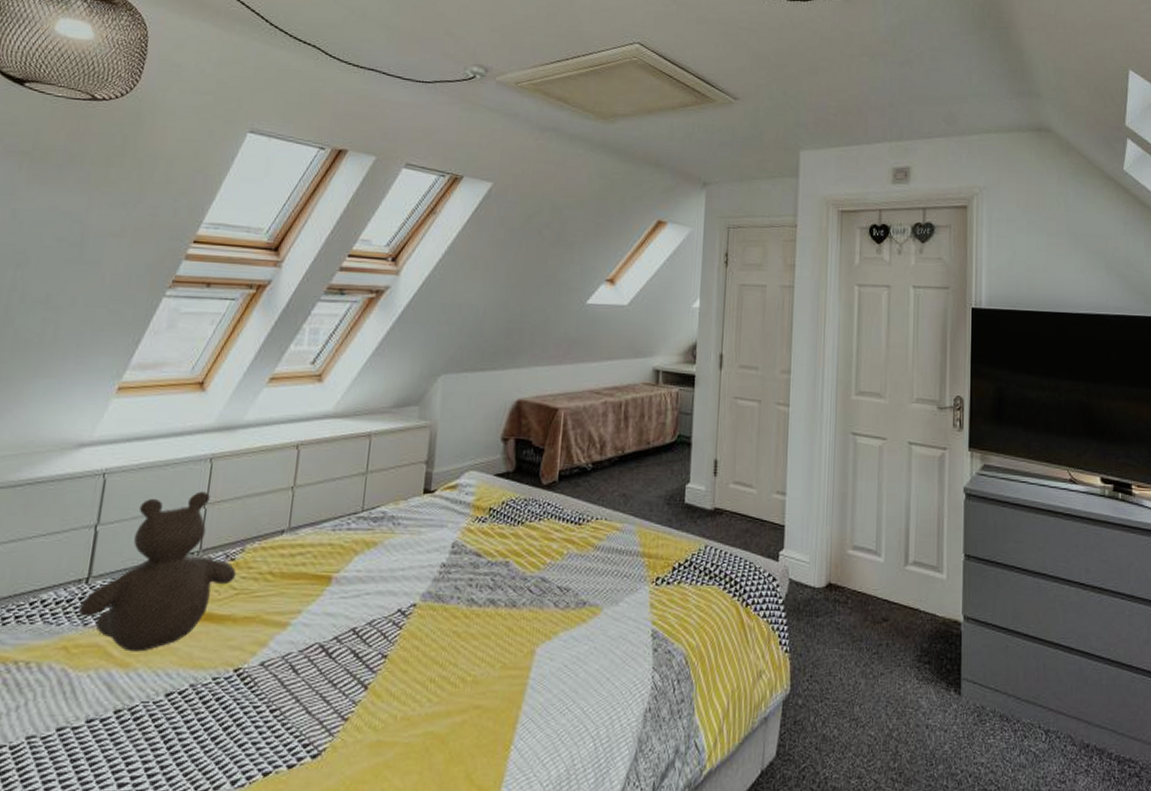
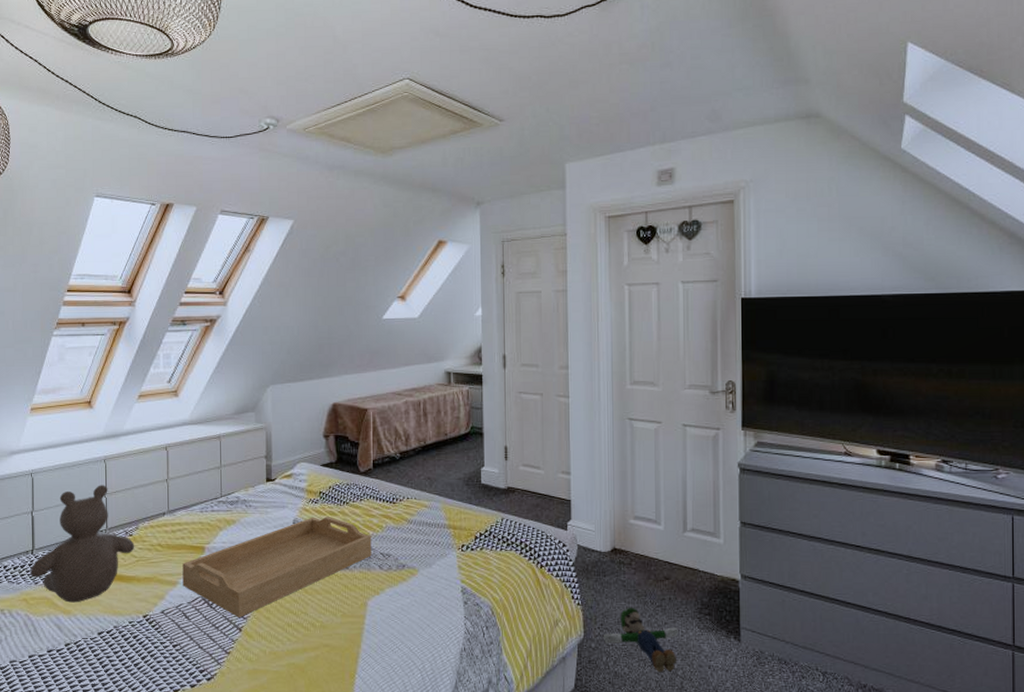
serving tray: none [295,539,549,671] -> present [182,517,372,617]
plush toy: none [812,654,895,735] -> present [604,607,678,673]

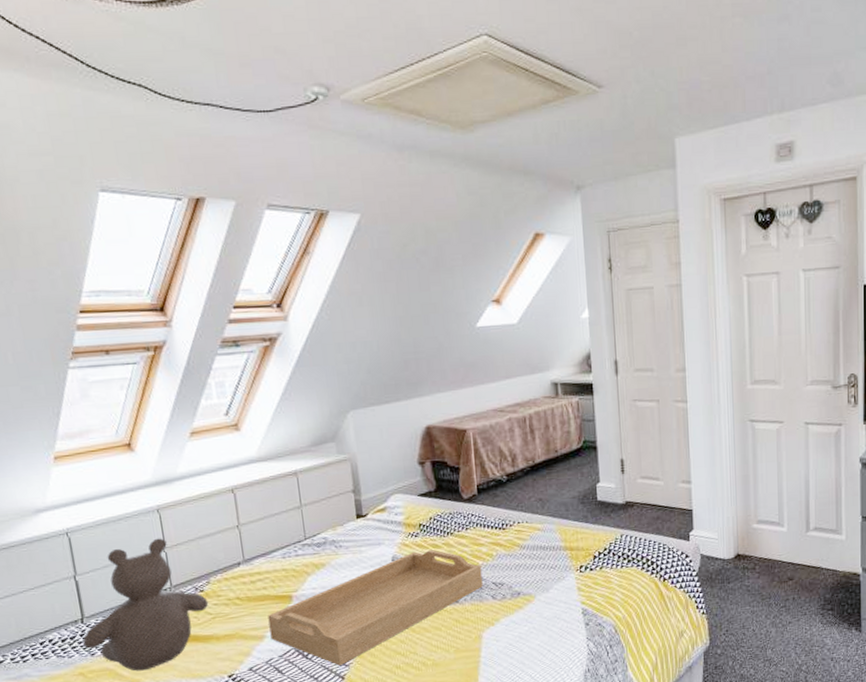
plush toy: present [604,607,678,673] -> none [729,610,802,670]

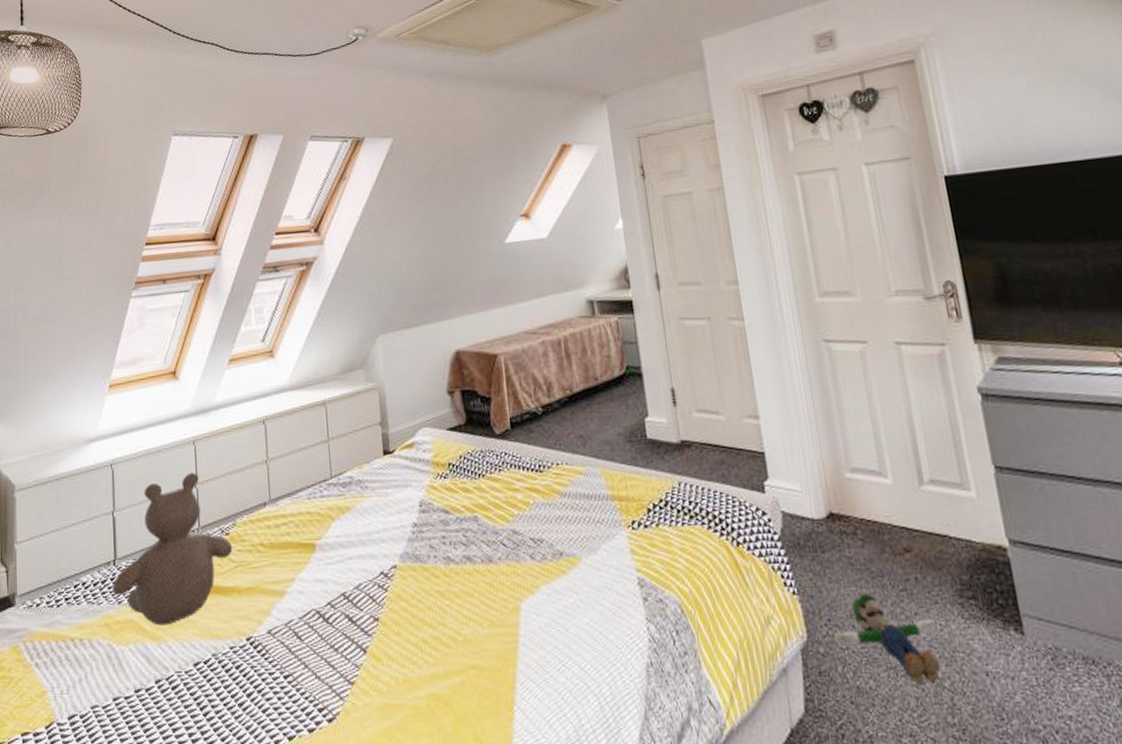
serving tray: present [268,550,483,665] -> none [290,495,520,634]
plush toy: none [729,610,802,670] -> present [834,593,941,685]

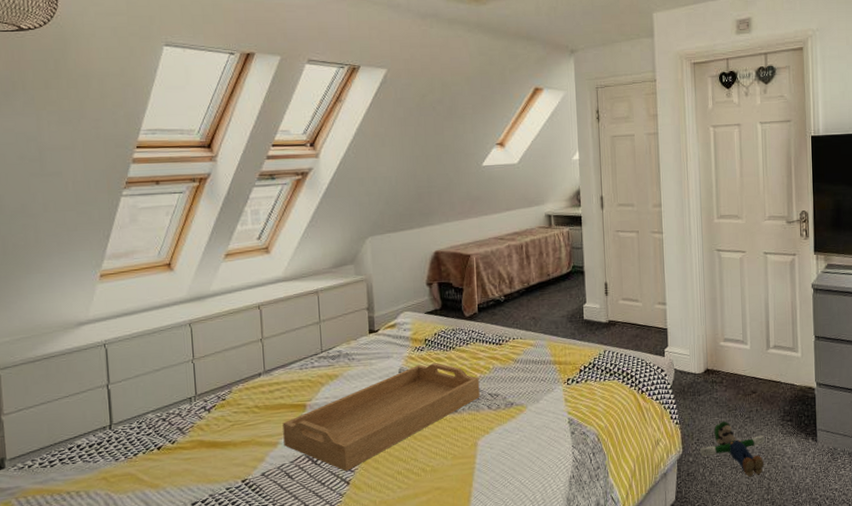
teddy bear: present [112,472,233,626] -> none [109,350,229,476]
serving tray: none [290,495,520,634] -> present [282,363,480,471]

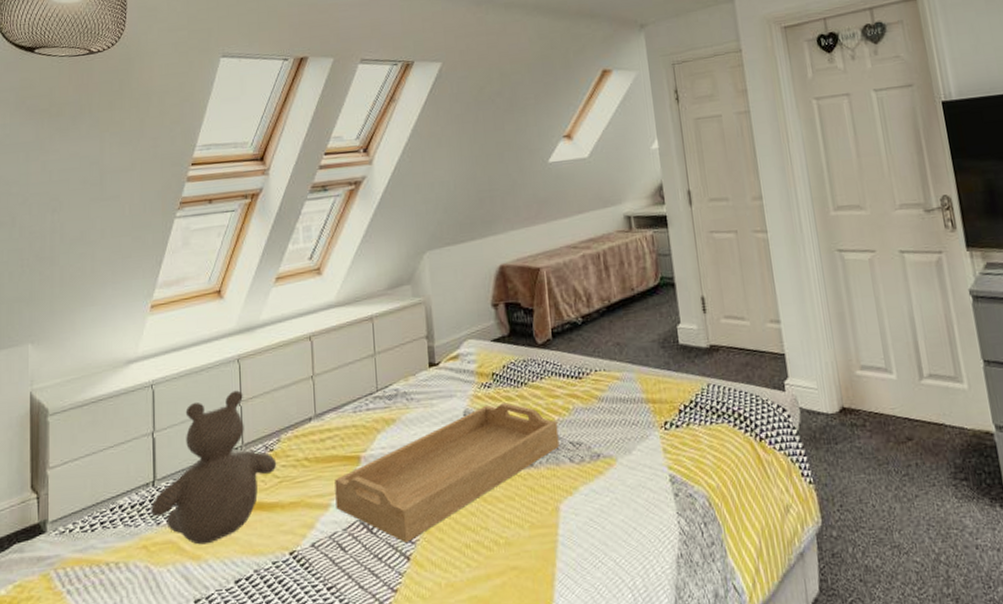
teddy bear: none [109,350,229,476] -> present [151,390,277,545]
plush toy: present [700,421,765,477] -> none [845,479,937,561]

